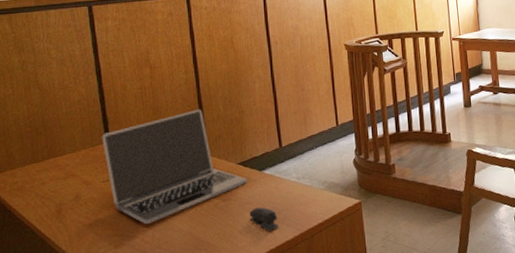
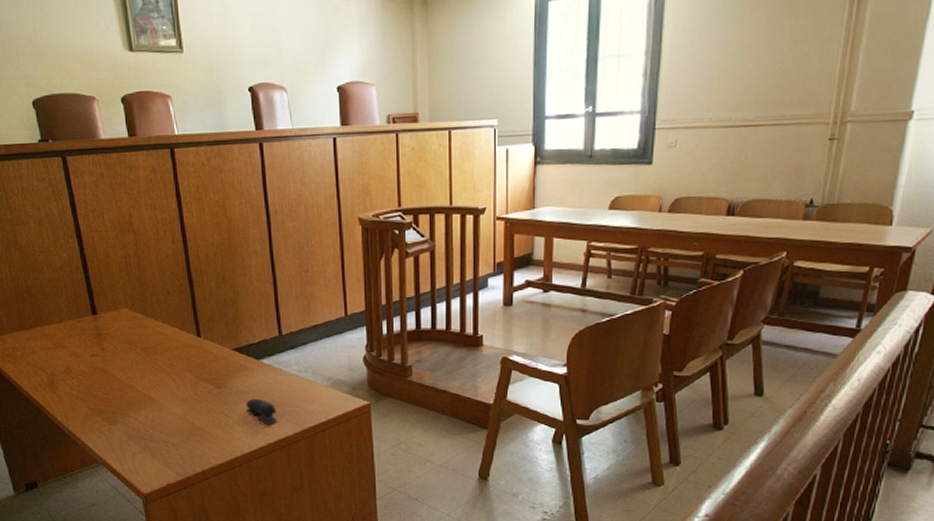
laptop: present [102,109,247,225] -> none [88,285,243,405]

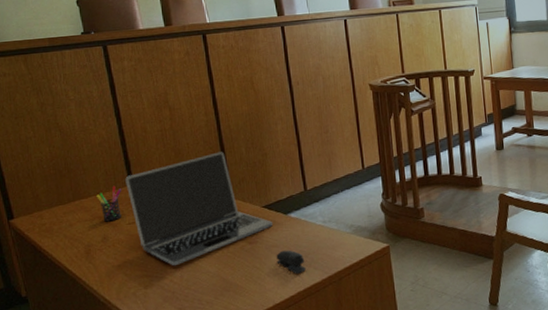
pen holder: none [58,314,85,352] -> present [96,185,122,222]
laptop: none [88,285,243,405] -> present [125,152,272,266]

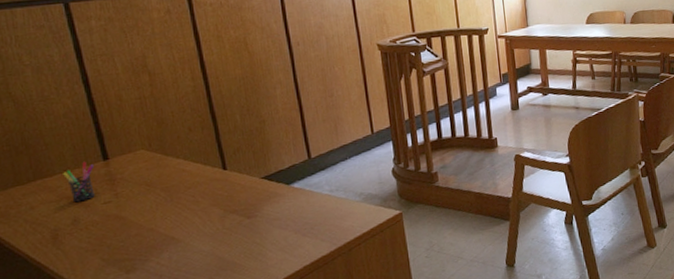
laptop: present [125,152,272,266] -> none [98,120,274,247]
stapler: present [276,250,307,274] -> none [278,222,313,248]

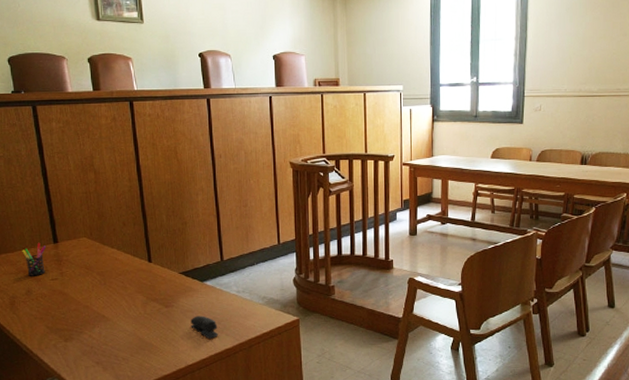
stapler: none [278,222,313,248] -> present [190,315,219,339]

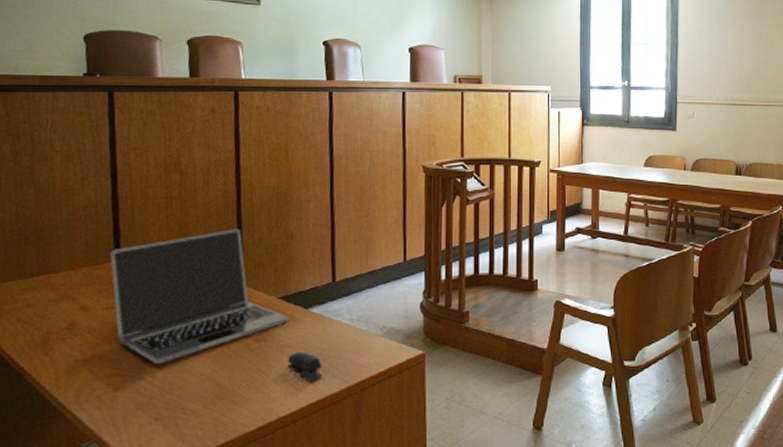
pen holder: present [22,242,46,276] -> none [69,260,103,305]
laptop: none [50,217,188,323] -> present [110,229,288,365]

